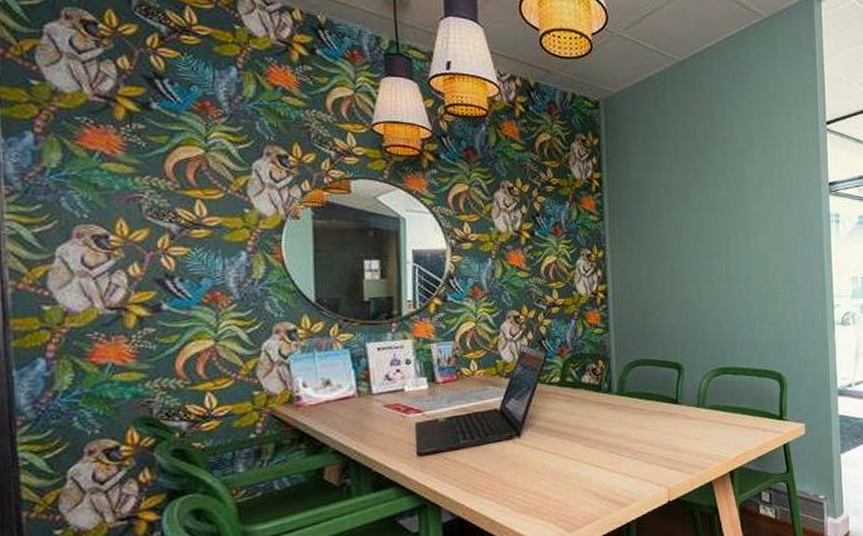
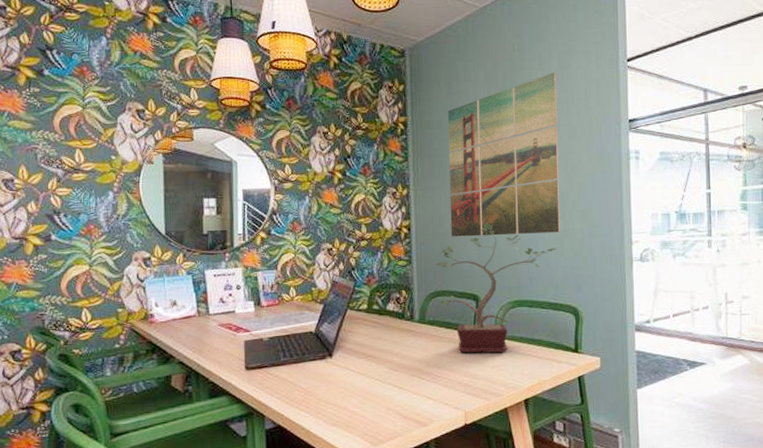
potted plant: none [635,286,761,426] -> present [435,222,557,353]
wall art: none [646,132,764,302] -> present [448,72,561,237]

